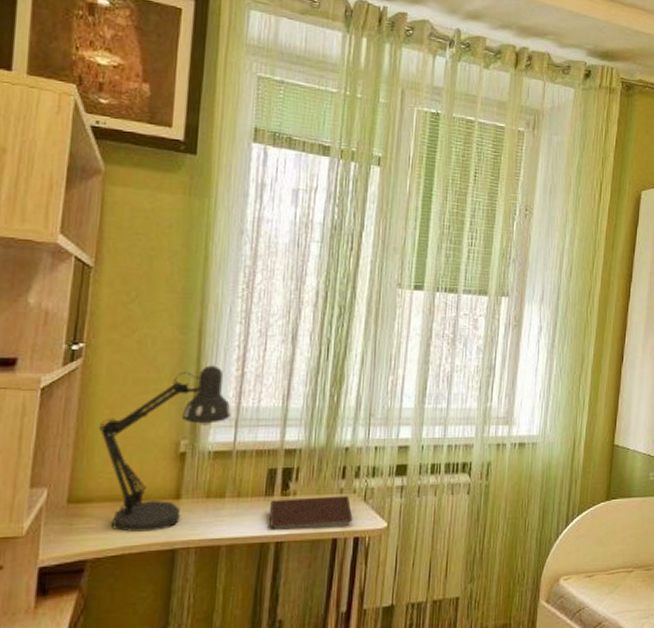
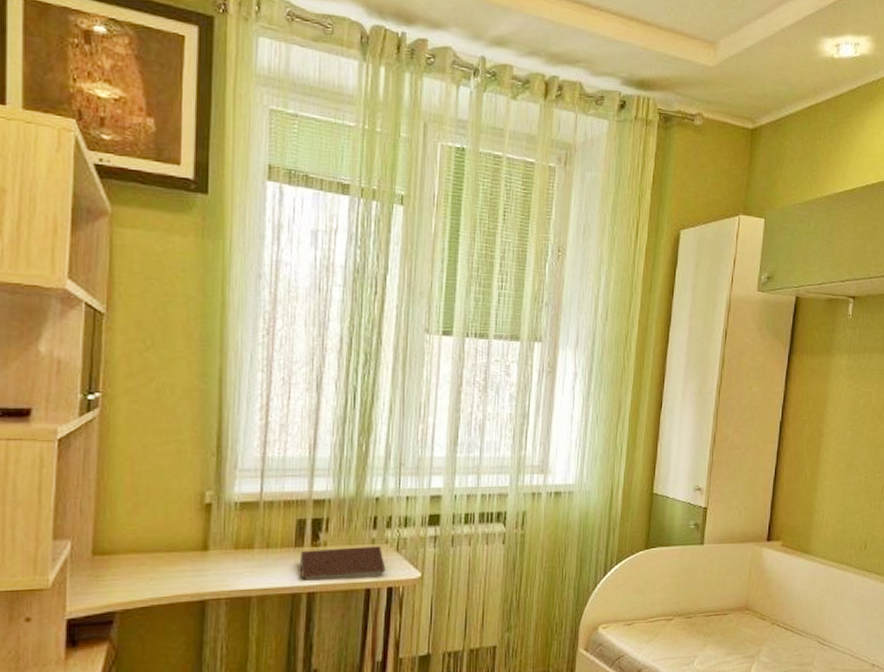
desk lamp: present [98,365,231,532] -> none [120,414,256,584]

